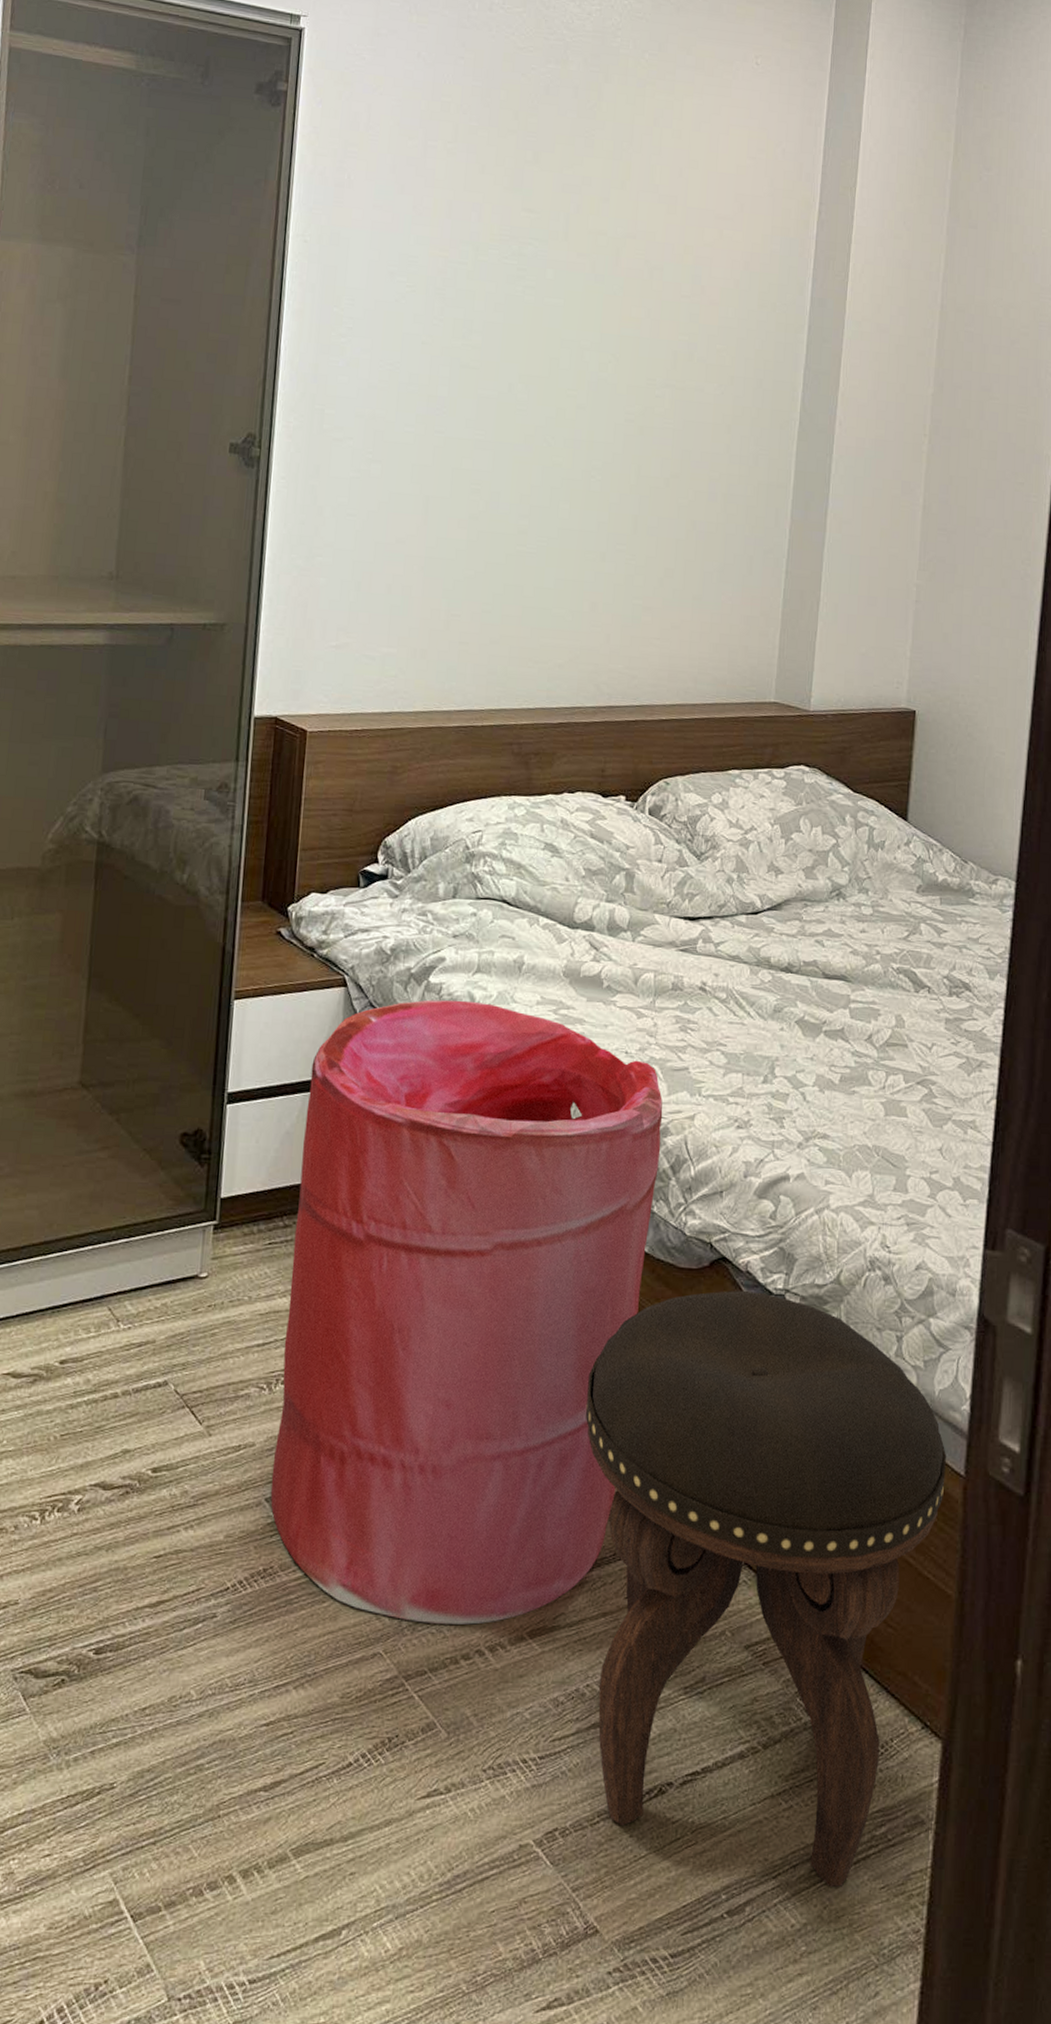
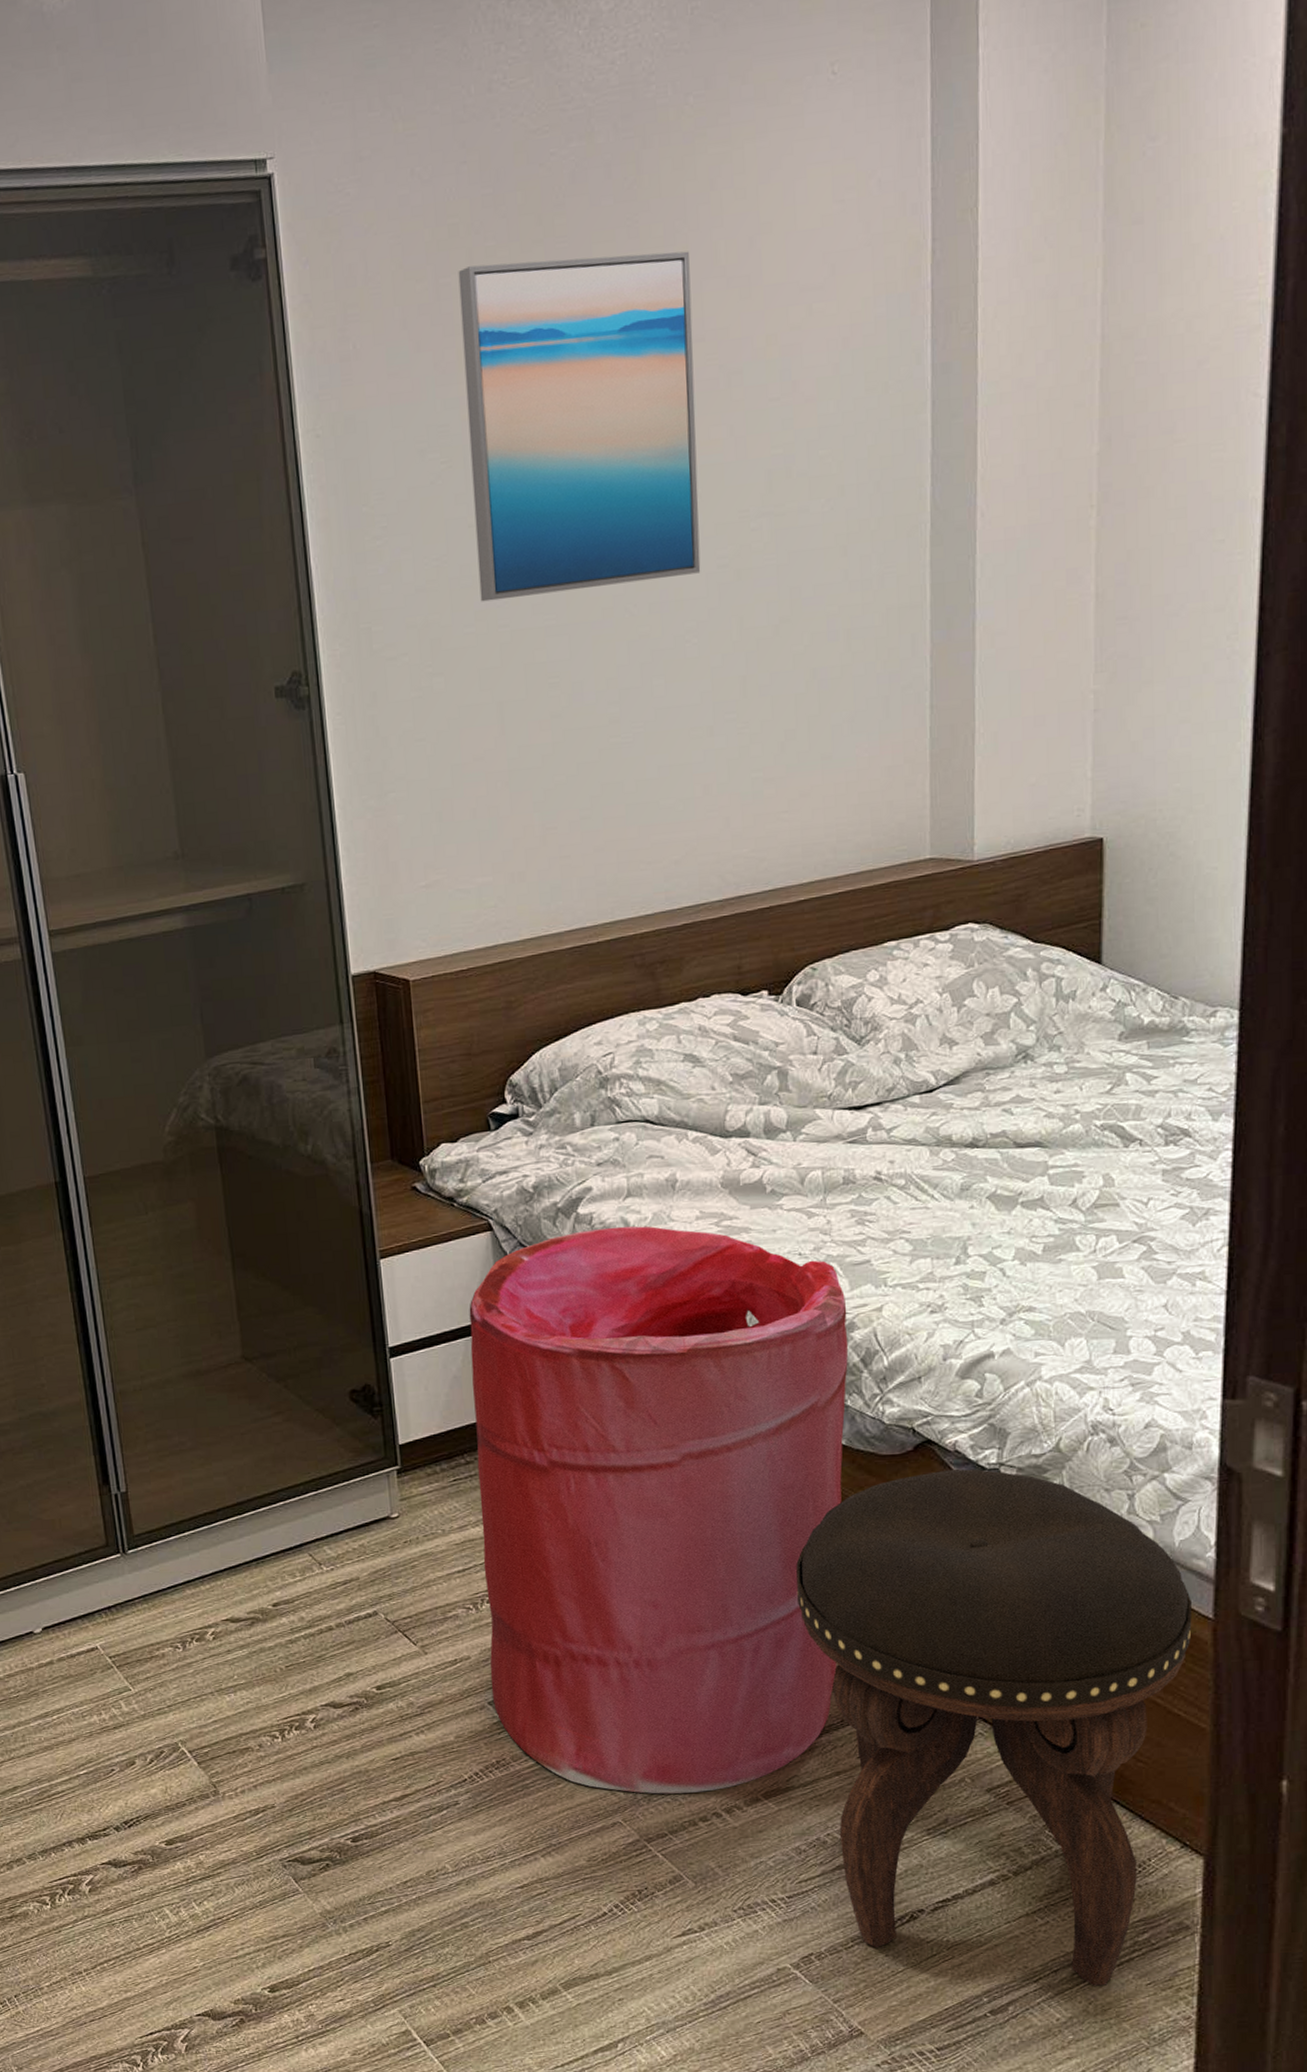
wall art: none [423,137,632,422] -> present [458,251,701,602]

